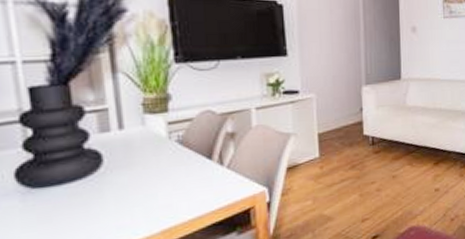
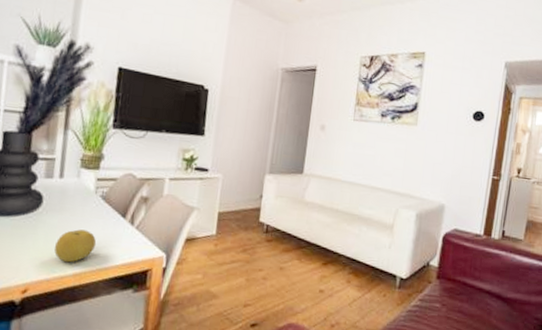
fruit: none [131,181,183,221] -> present [54,229,97,263]

